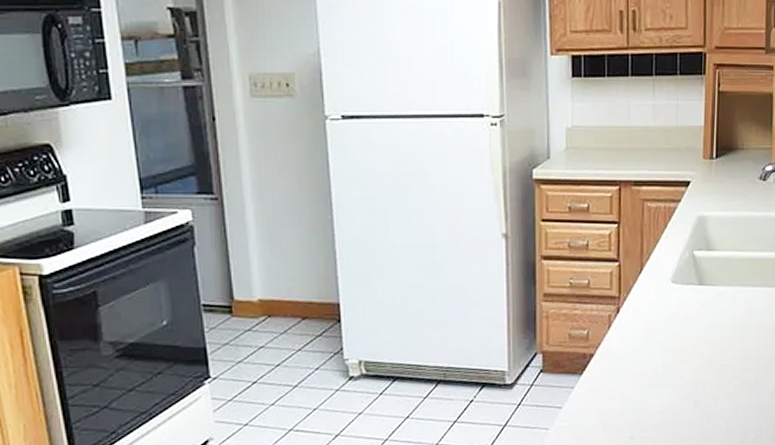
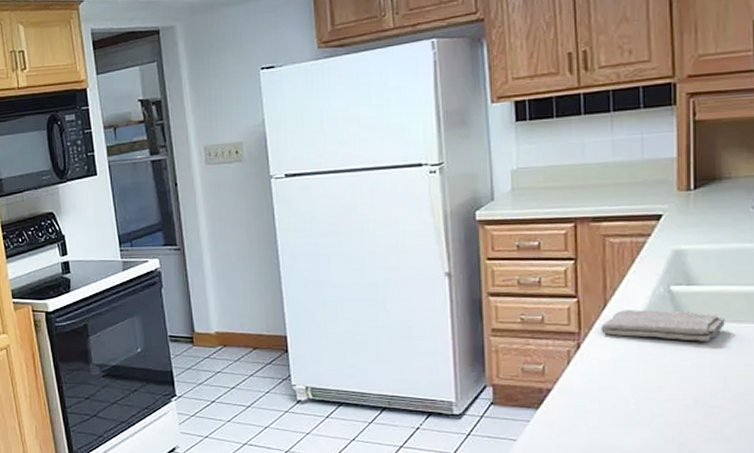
washcloth: none [637,274,734,304] -> present [601,309,725,341]

